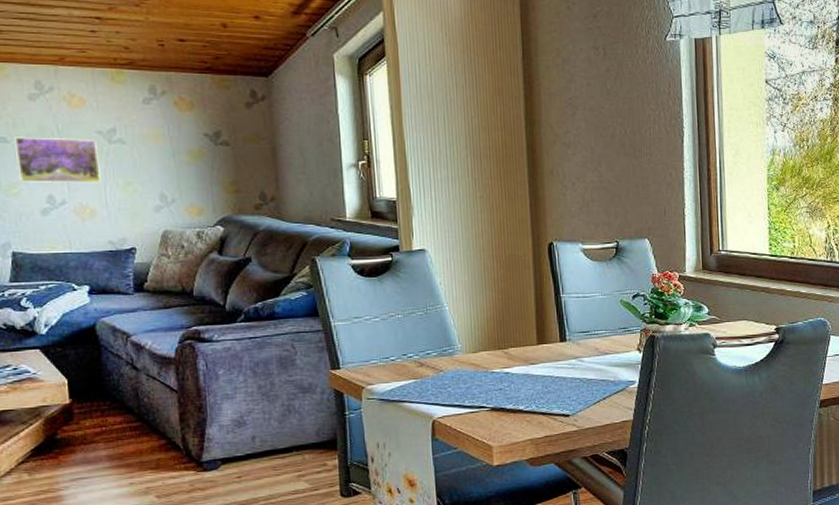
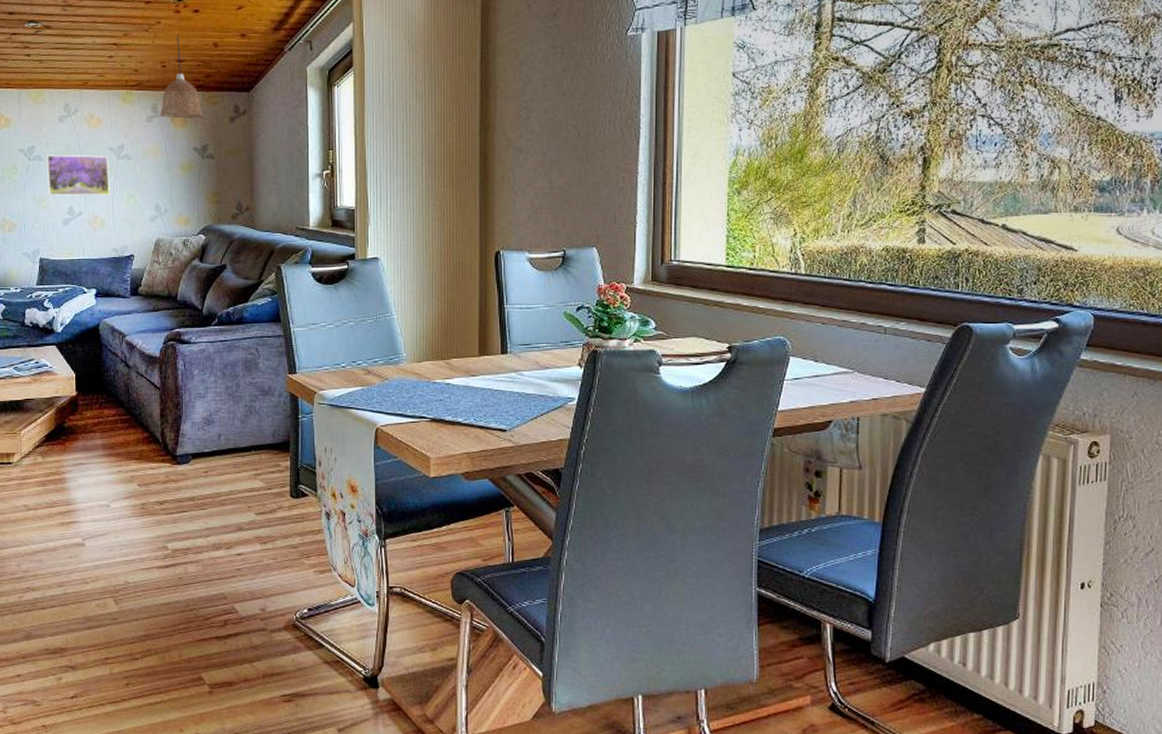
pendant lamp: none [160,12,215,102] -> present [160,34,204,119]

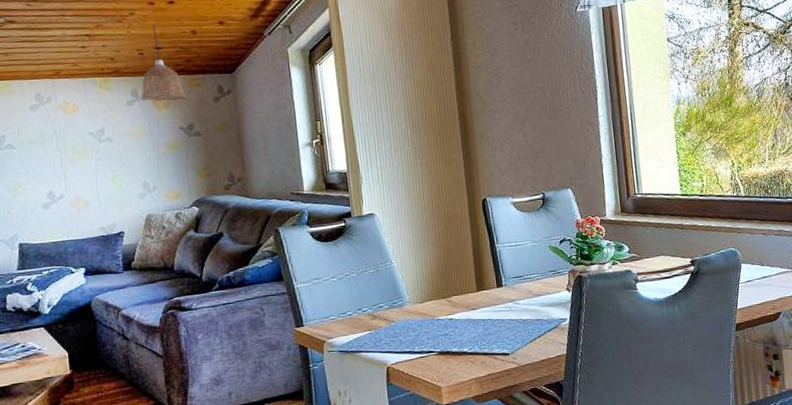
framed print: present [46,154,110,196] -> none [18,140,93,182]

